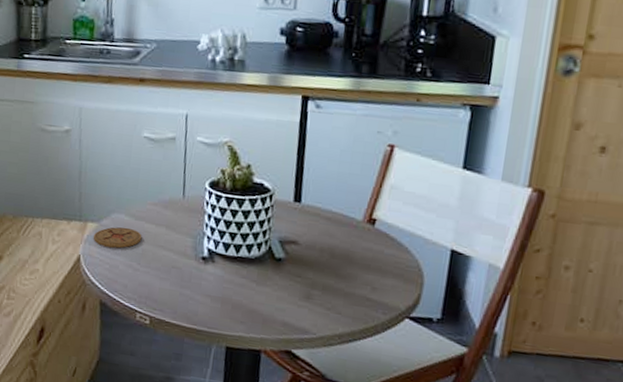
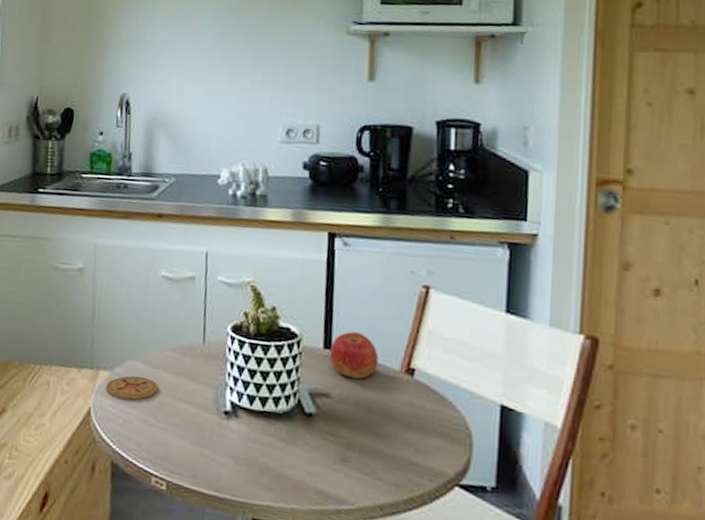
apple: none [298,186,344,229] -> present [329,331,379,380]

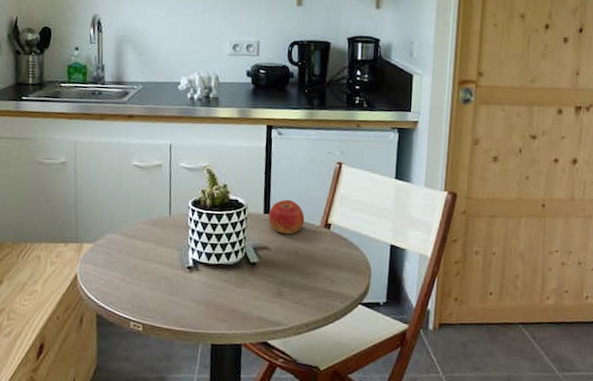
coaster: present [105,375,159,401] -> none [88,245,134,265]

